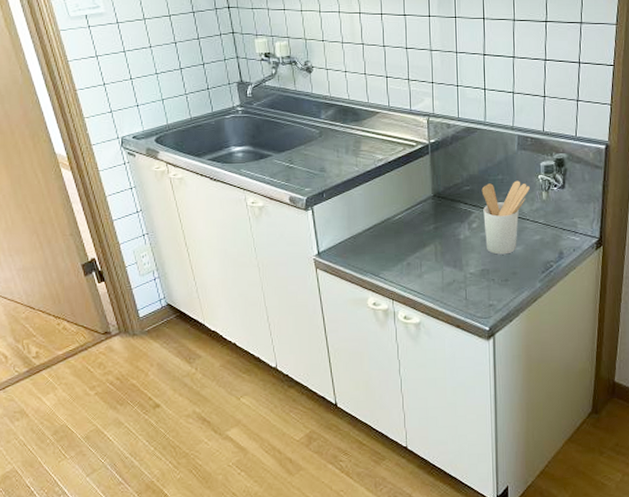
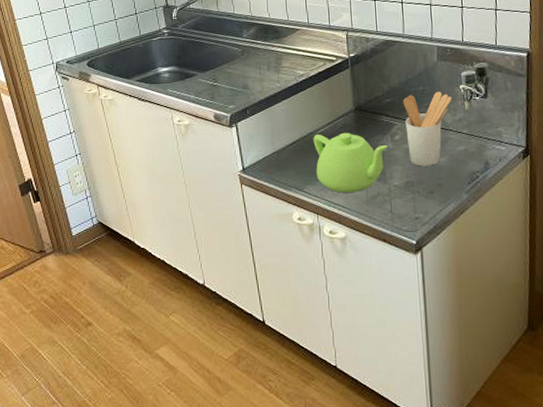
teapot: none [390,218,465,279] -> present [313,132,388,193]

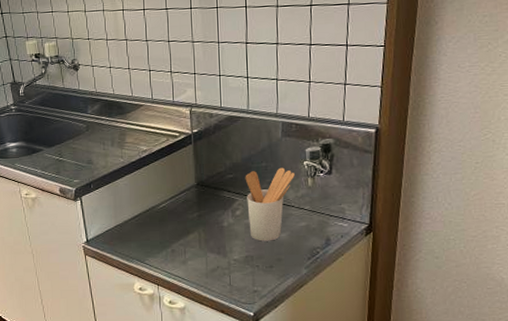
teapot: present [313,132,388,193] -> none [155,207,229,265]

